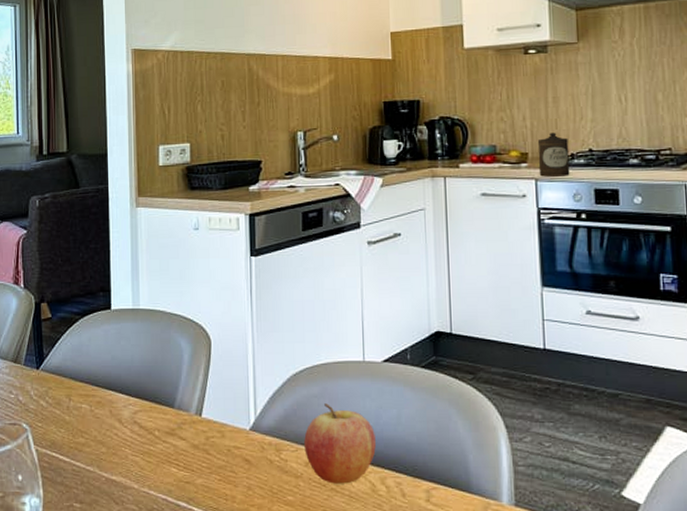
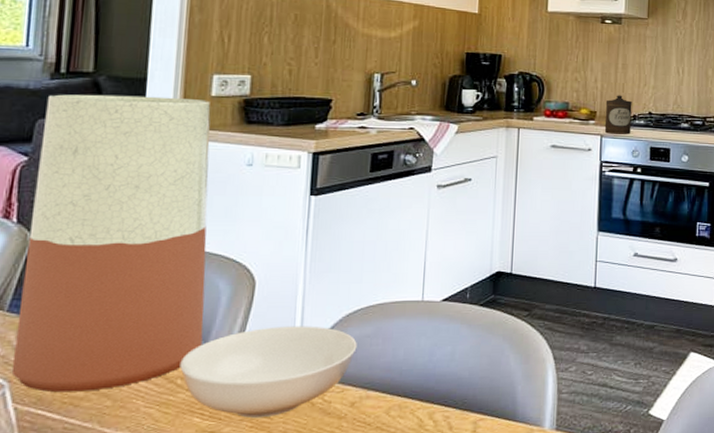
vase: none [31,169,172,438] -> present [11,94,211,393]
bowl: none [156,384,306,471] -> present [180,326,357,418]
fruit: present [304,403,376,484] -> none [351,343,428,422]

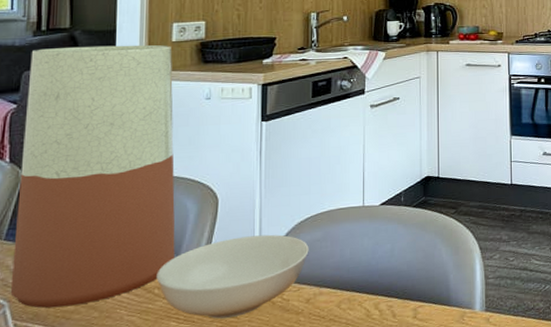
canister: present [604,95,632,136] -> none [510,17,534,52]

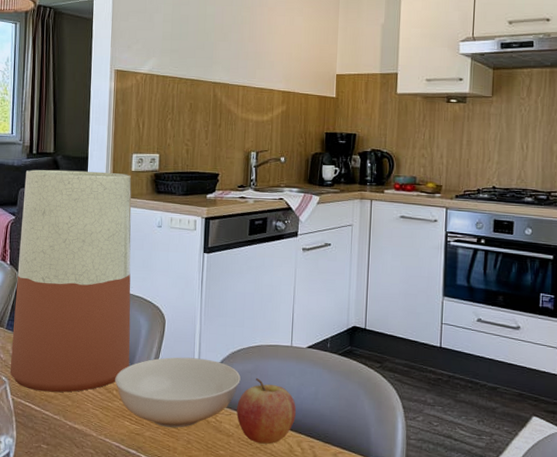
fruit: none [306,245,371,315] -> present [237,378,296,444]

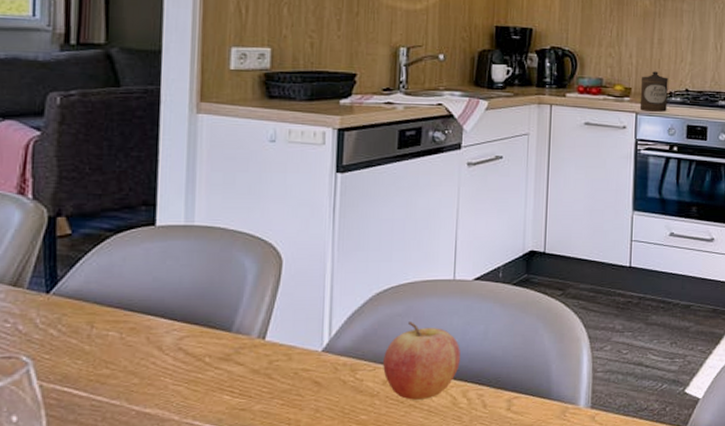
vase: present [10,169,132,393] -> none [34,66,231,370]
bowl: present [115,357,241,428] -> none [207,304,388,395]
canister: none [449,170,476,208] -> present [639,71,668,113]

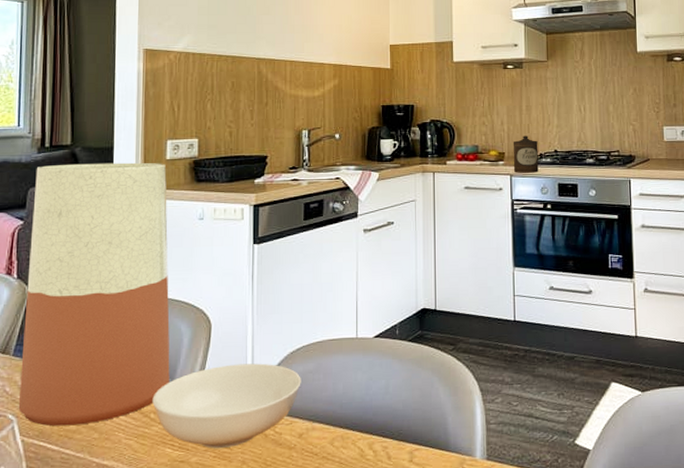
vase: none [34,66,231,370] -> present [18,162,170,426]
bowl: none [207,304,388,395] -> present [152,363,301,448]
fruit: present [383,322,460,400] -> none [298,378,365,452]

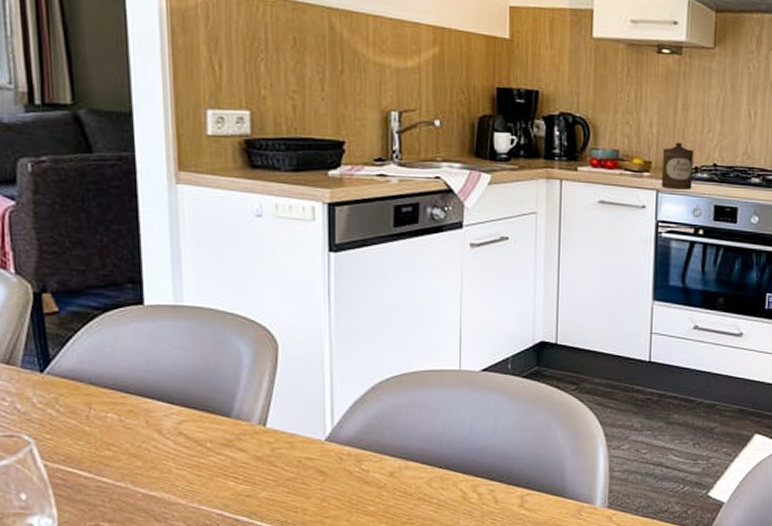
vase: present [18,162,170,426] -> none [25,129,228,451]
bowl: present [152,363,301,448] -> none [207,392,392,483]

